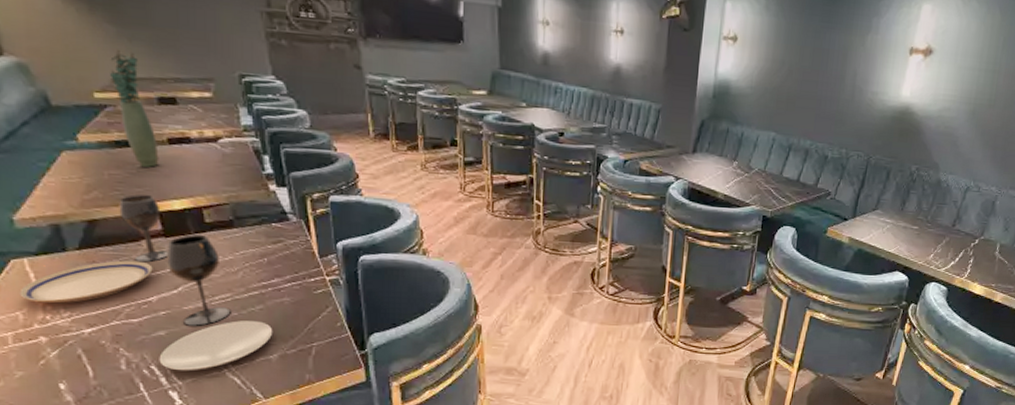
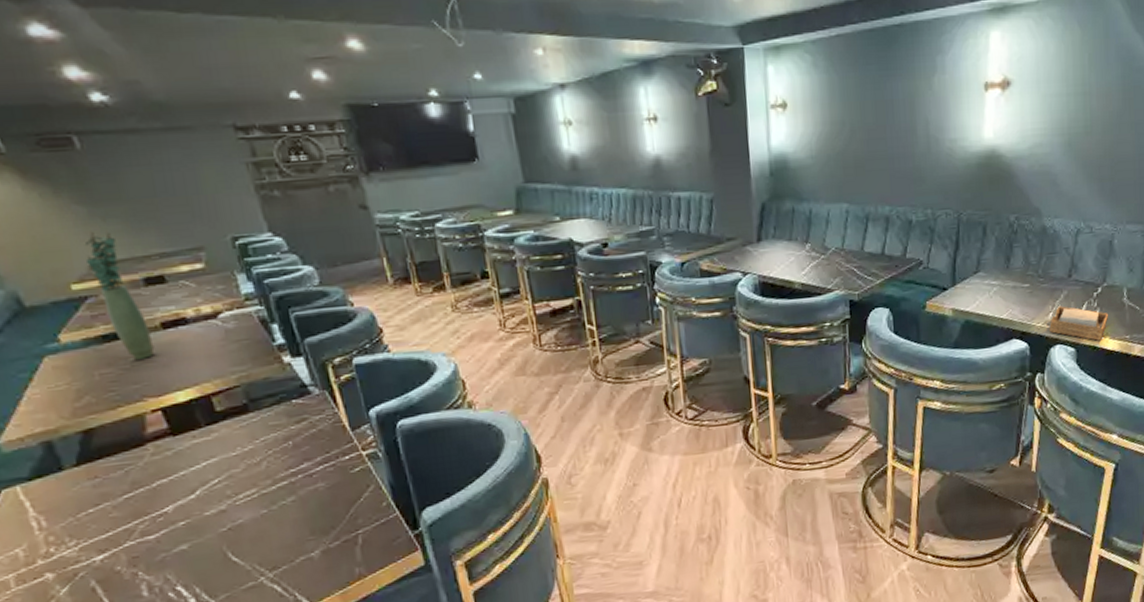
plate: present [19,260,153,304] -> none [15,467,164,535]
wine glass: present [119,194,169,263] -> none [115,391,180,470]
plate: present [159,320,273,371] -> none [184,515,311,589]
wineglass: present [166,233,231,326] -> none [176,426,260,534]
napkin holder: none [928,250,980,284] -> present [1049,306,1108,341]

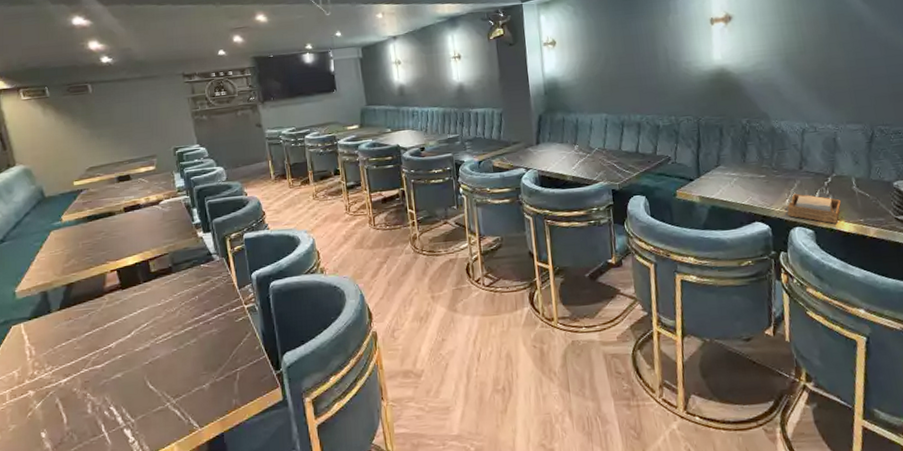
vase: present [86,231,155,361] -> none [85,145,118,235]

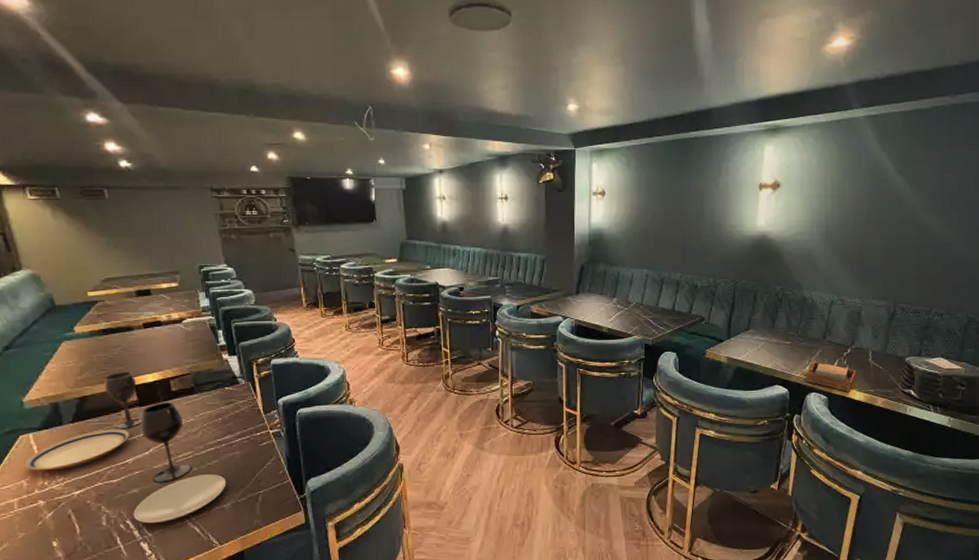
plate: none [16,313,113,361] -> present [25,429,130,471]
wine glass: none [89,256,124,314] -> present [104,372,142,430]
plate: none [116,354,205,410] -> present [133,474,227,524]
wineglass: none [122,283,172,366] -> present [140,401,192,483]

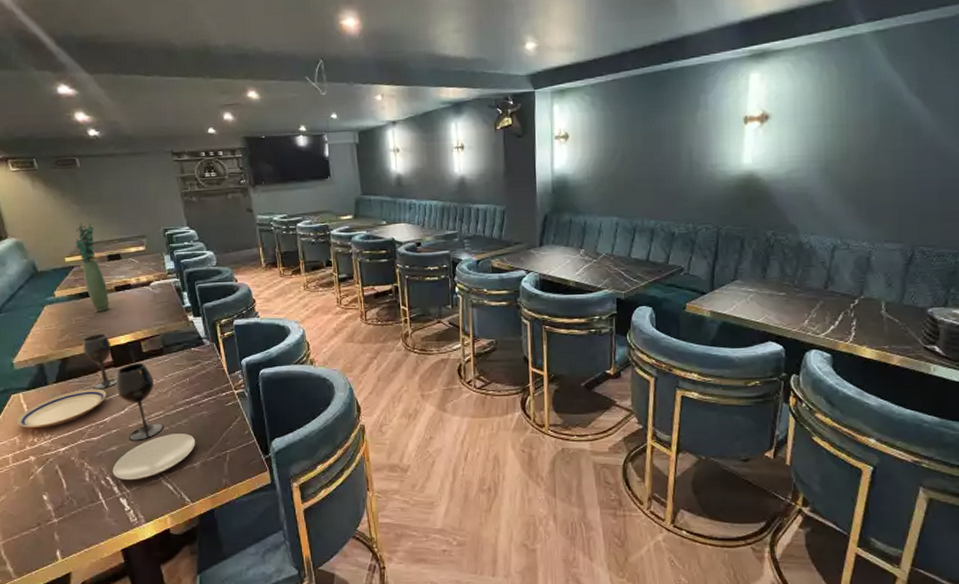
vase: none [101,255,136,350] -> present [76,222,110,313]
napkin holder: present [806,361,856,392] -> none [805,314,865,349]

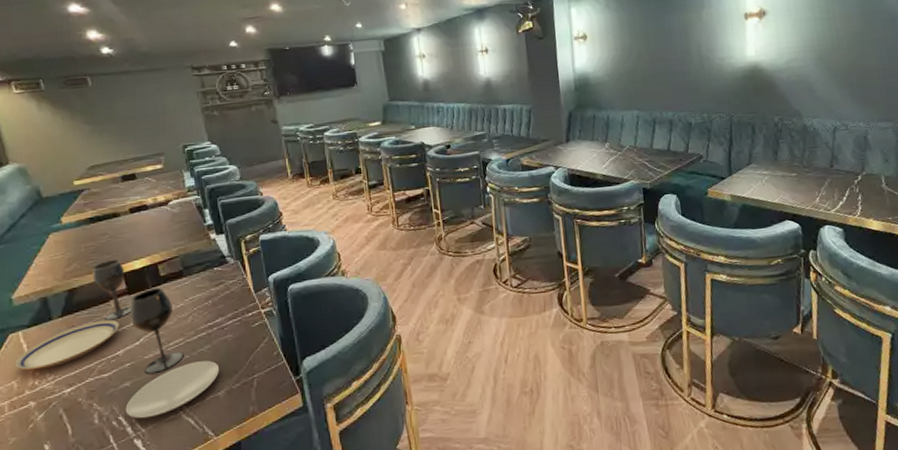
vase: present [76,222,110,313] -> none [86,143,123,237]

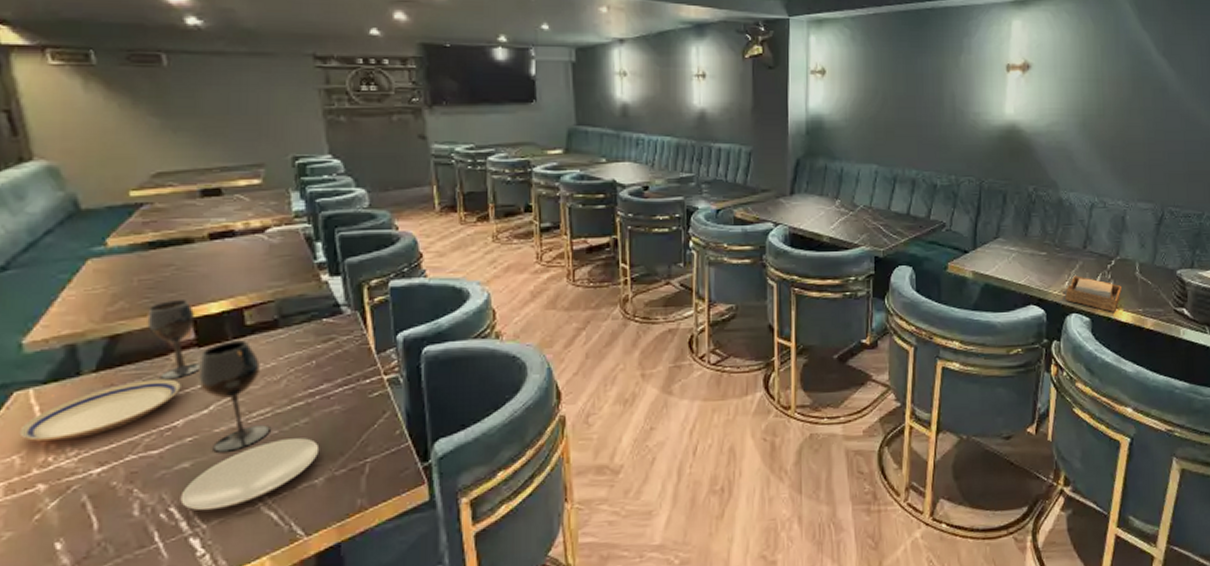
napkin holder: none [817,192,870,222] -> present [1065,275,1121,312]

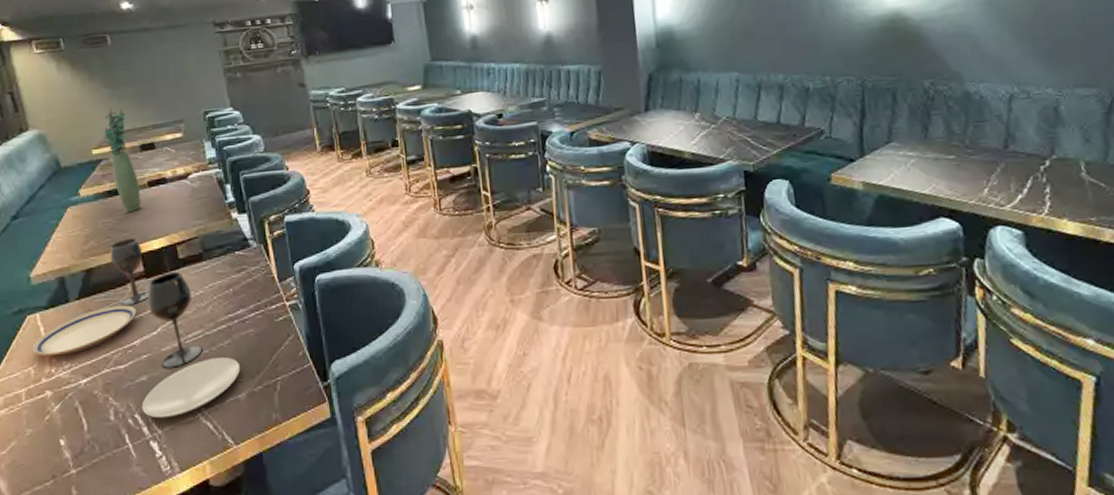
vase: none [150,142,198,270] -> present [105,108,141,213]
napkin holder: present [1065,275,1121,312] -> none [985,181,1063,223]

